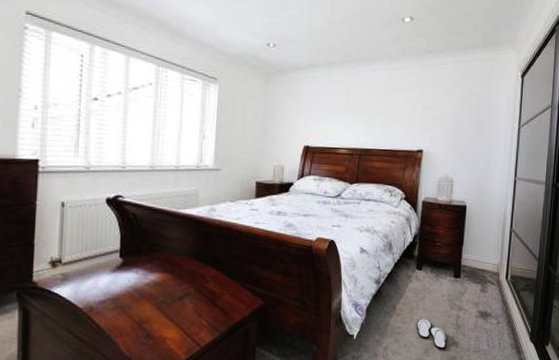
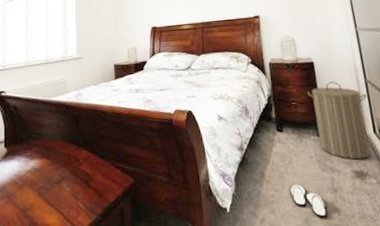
laundry hamper: none [453,227,509,302] -> present [307,81,371,160]

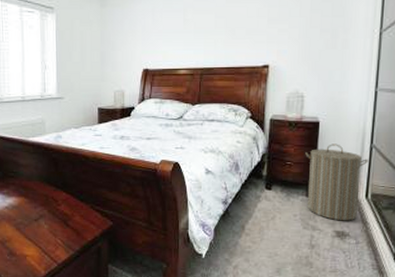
slippers: present [289,184,328,219] -> none [266,239,301,269]

